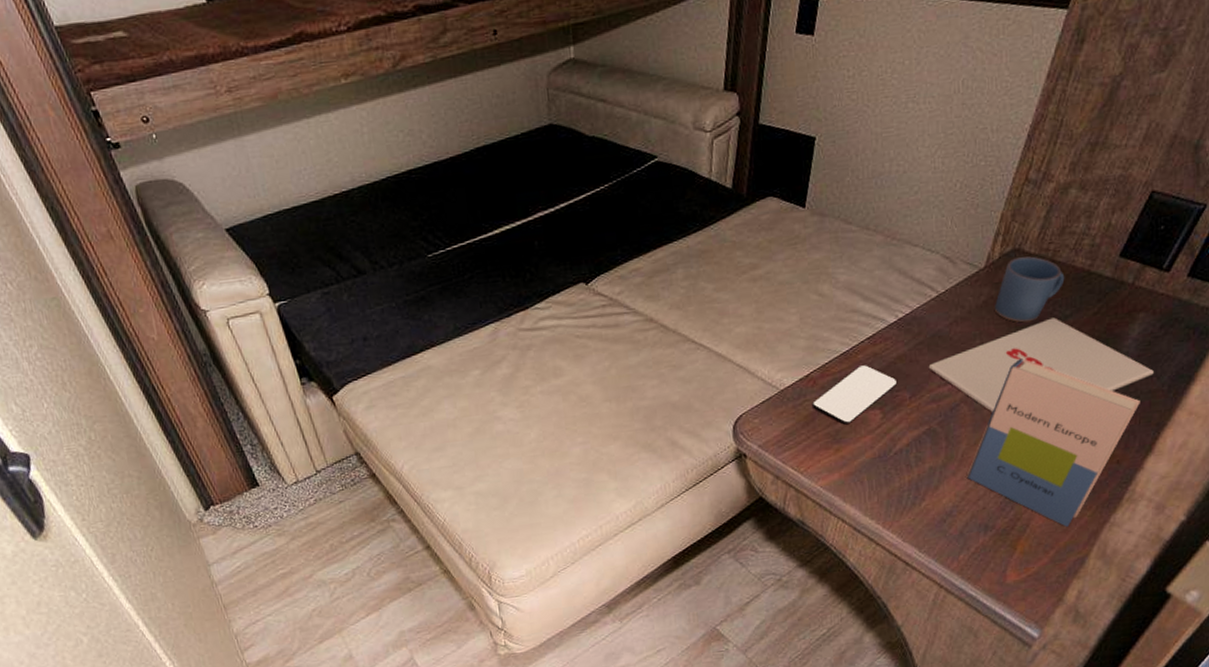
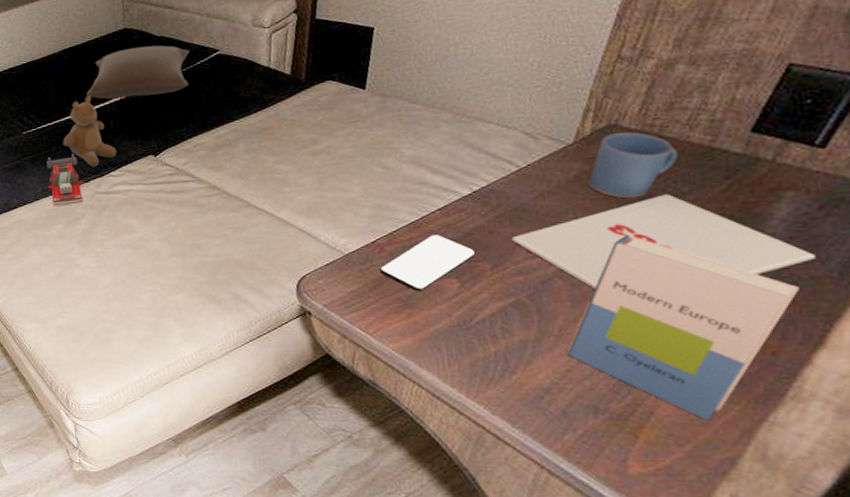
toy car: none [459,281,505,347] -> present [47,153,84,206]
teddy bear: none [478,208,543,298] -> present [63,95,117,167]
pillow: none [506,147,626,214] -> present [87,45,190,100]

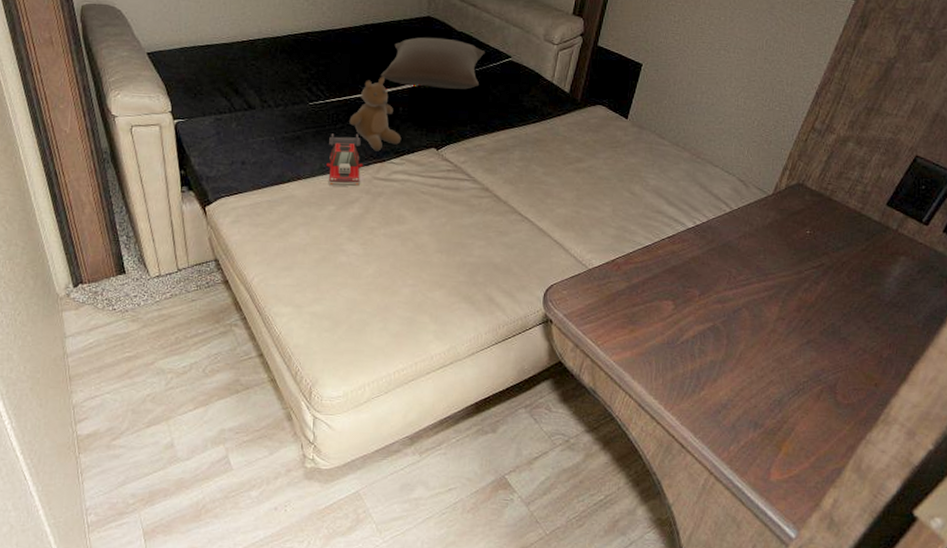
phone: present [379,235,476,291] -> none [614,260,690,309]
magazine: present [511,194,815,288] -> none [717,247,911,321]
book: present [566,235,799,420] -> none [742,278,898,437]
mug: present [588,132,678,199] -> none [777,191,839,248]

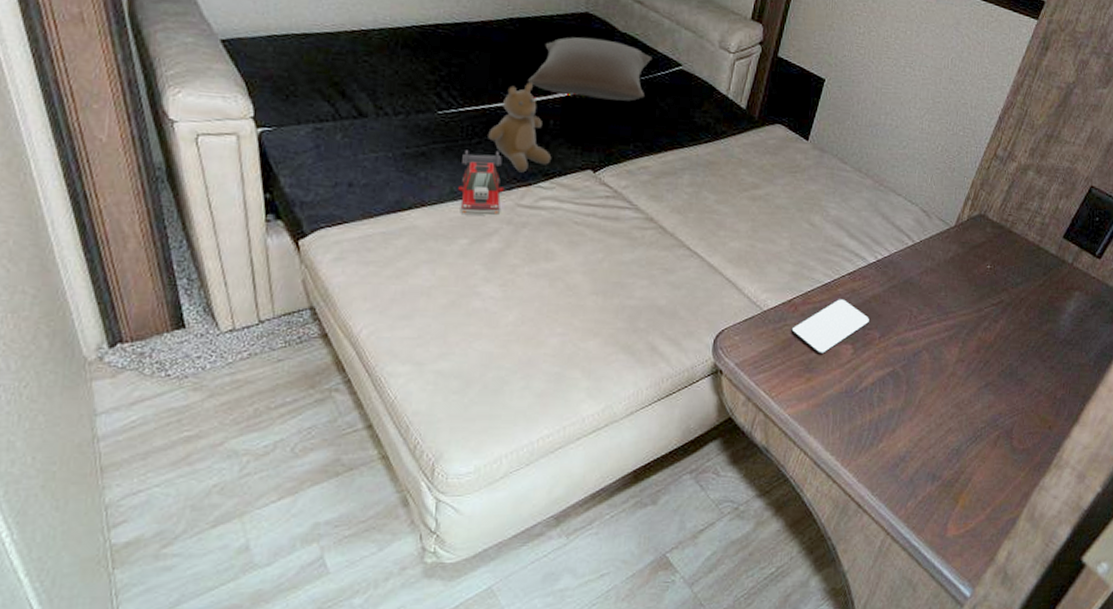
phone: none [614,260,690,309] -> present [790,299,870,355]

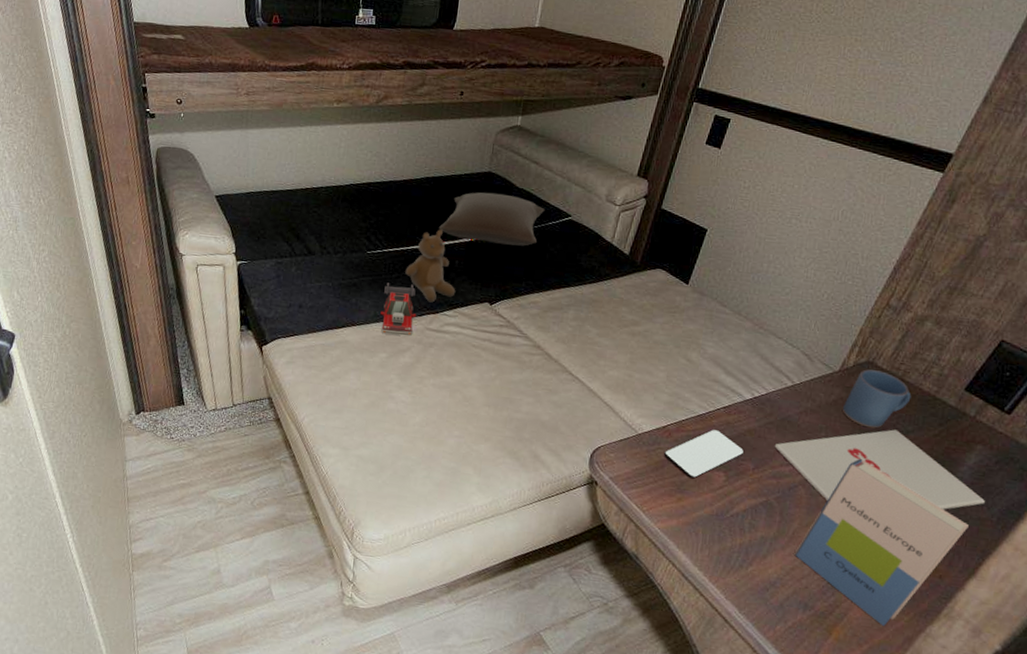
magazine: none [898,283,1083,363] -> present [774,429,985,510]
book: none [921,316,1071,485] -> present [794,459,969,626]
mug: none [959,223,1019,283] -> present [842,369,911,428]

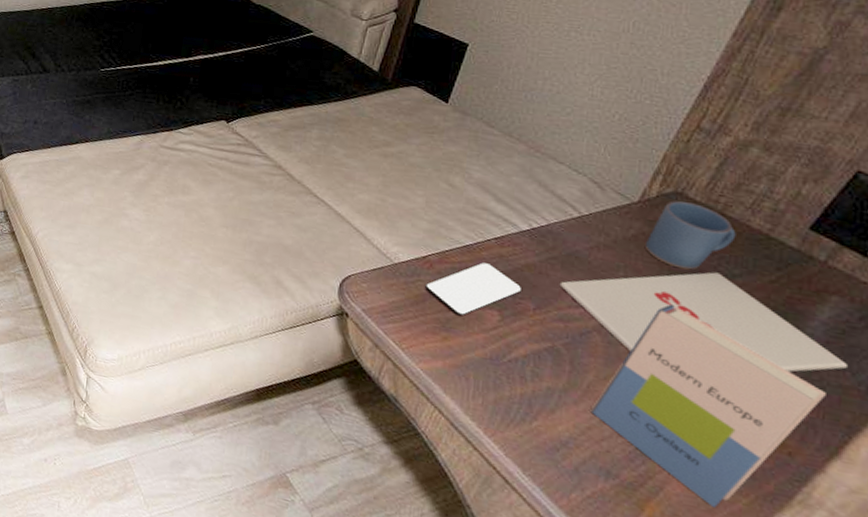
toy car: present [380,283,417,336] -> none [114,100,151,153]
teddy bear: present [405,229,456,303] -> none [139,47,191,120]
pillow: present [439,192,545,246] -> none [173,9,284,63]

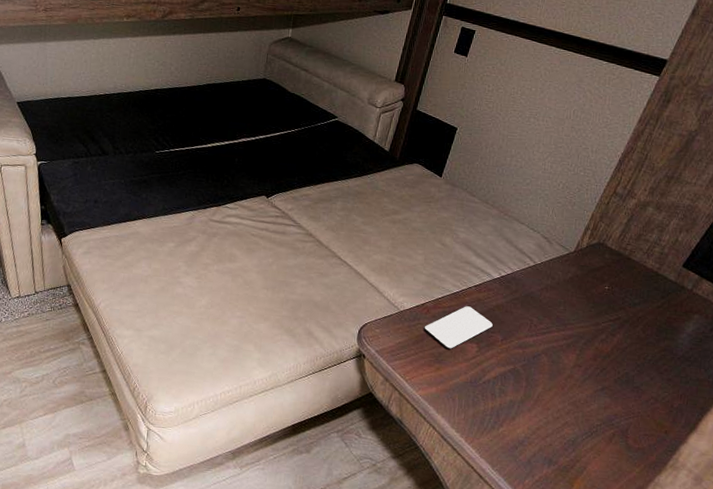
magazine: present [559,272,847,373] -> none [519,302,702,373]
book: present [590,304,826,507] -> none [539,329,689,477]
mug: present [644,201,736,270] -> none [578,250,637,302]

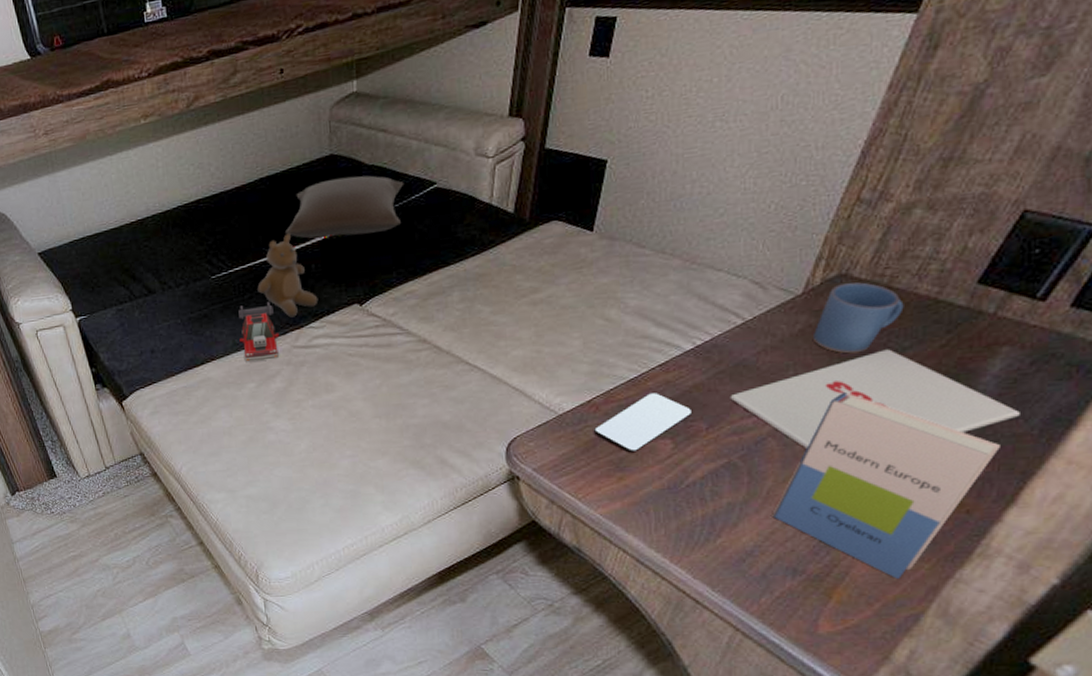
toy car: none [168,179,201,227] -> present [238,301,280,362]
teddy bear: none [190,131,236,197] -> present [257,234,319,318]
pillow: none [220,97,314,145] -> present [286,175,404,239]
magazine: none [519,302,702,373] -> present [730,349,1020,448]
book: none [539,329,689,477] -> present [772,392,1000,579]
mug: none [578,250,637,302] -> present [812,282,904,354]

